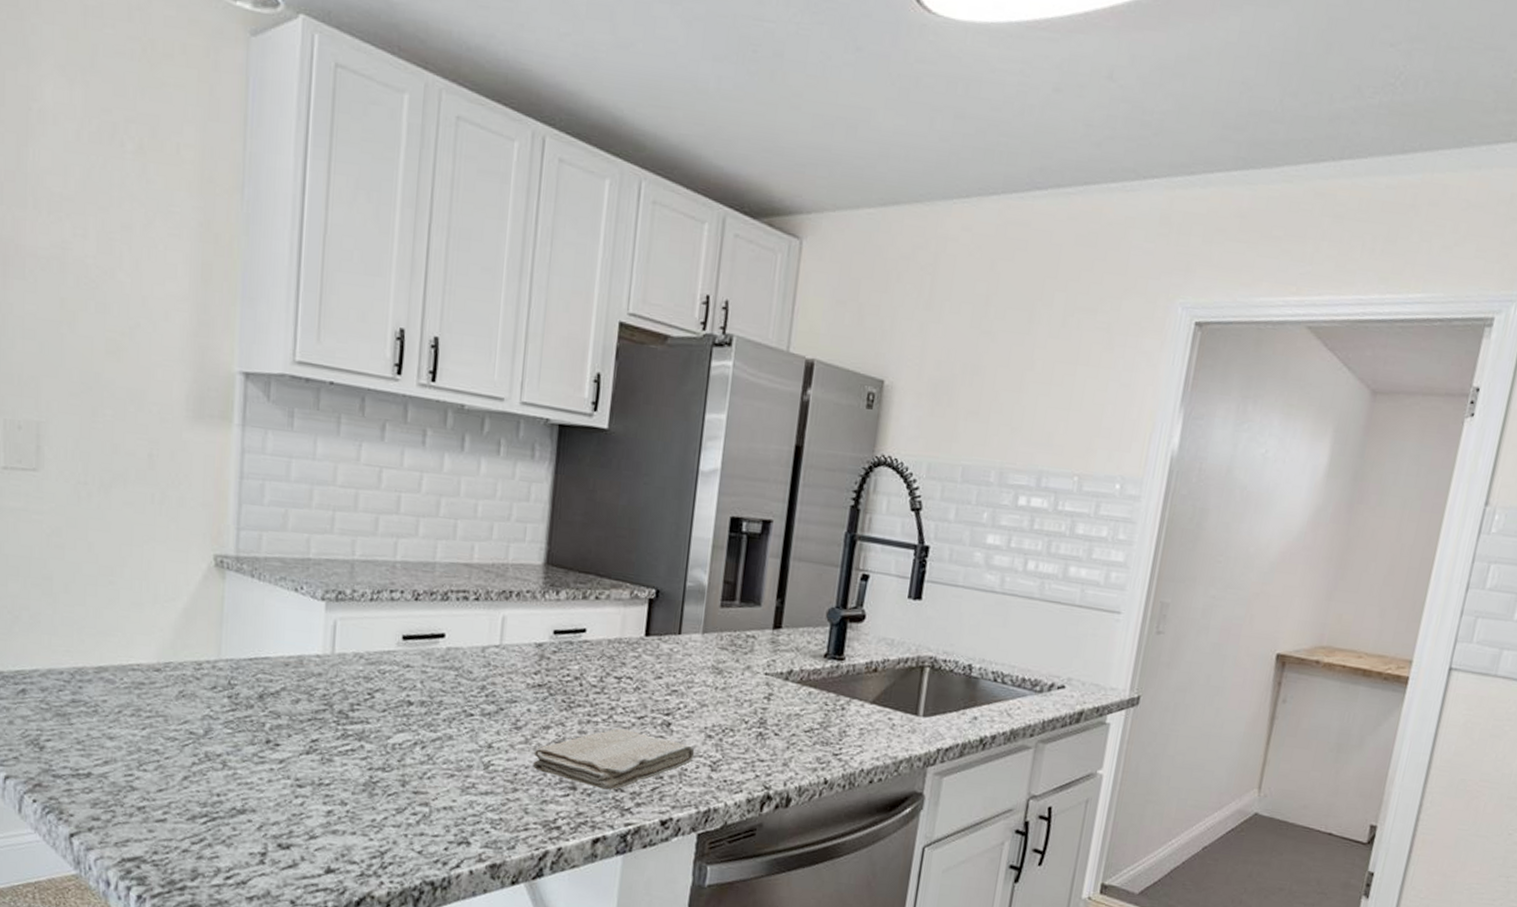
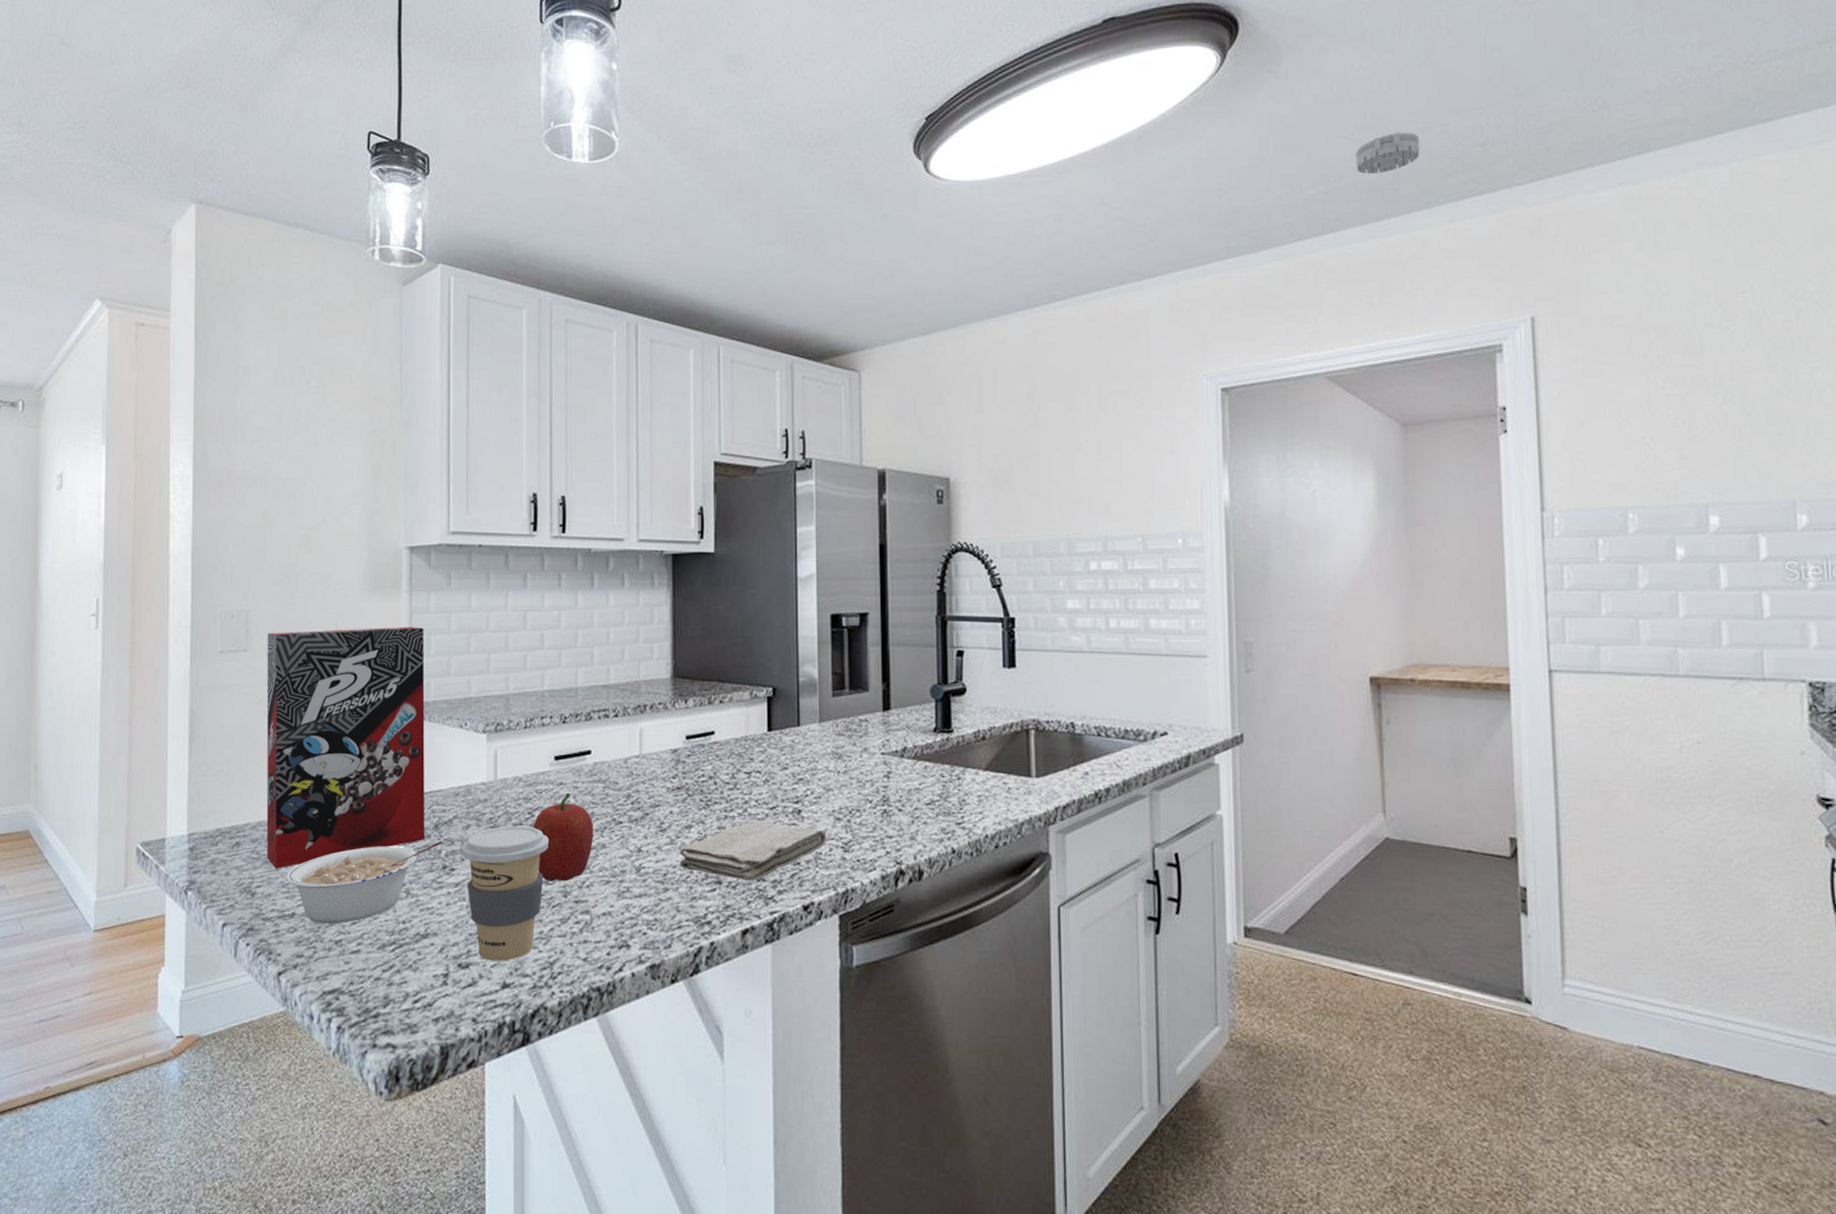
cereal box: none [58,453,257,723] -> present [266,626,425,869]
legume: none [81,710,268,790] -> present [285,840,443,924]
coffee cup: none [288,705,389,846] -> present [461,826,549,961]
fruit: none [372,676,442,770] -> present [533,792,594,882]
smoke detector: none [1394,49,1471,97] -> present [1356,132,1420,175]

